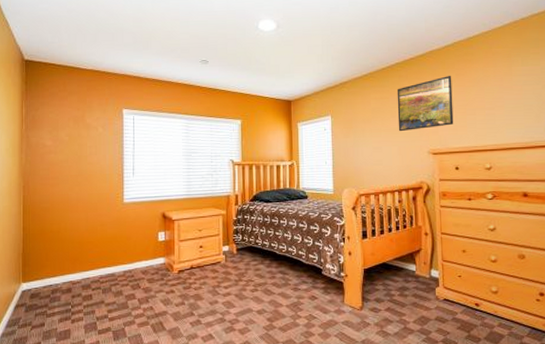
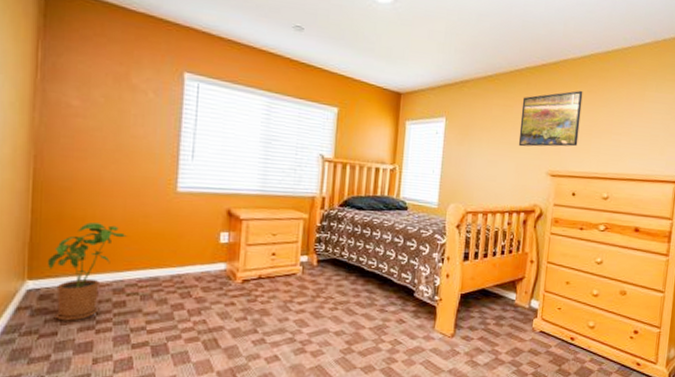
house plant: none [35,233,90,314] -> present [47,222,127,321]

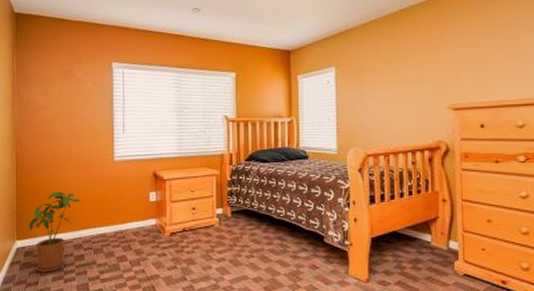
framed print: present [518,90,583,147] -> none [411,18,479,84]

